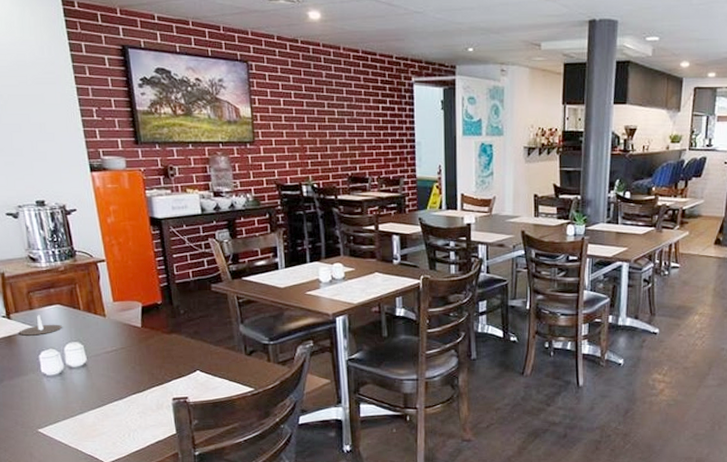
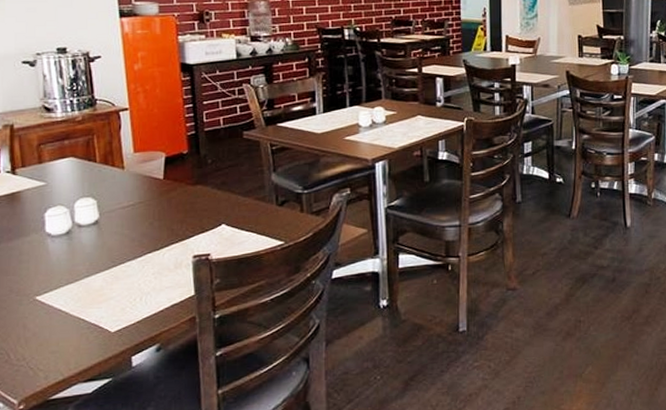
candle: present [20,315,63,336] -> none [25,169,75,192]

